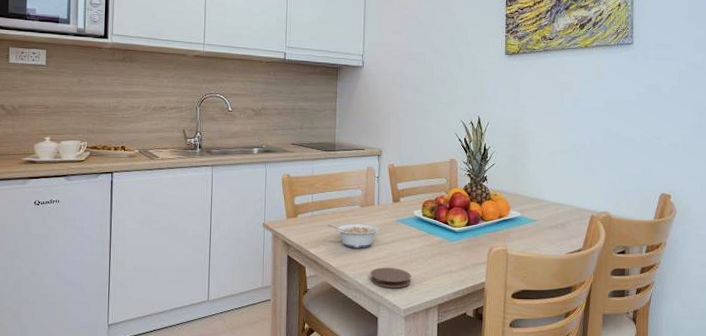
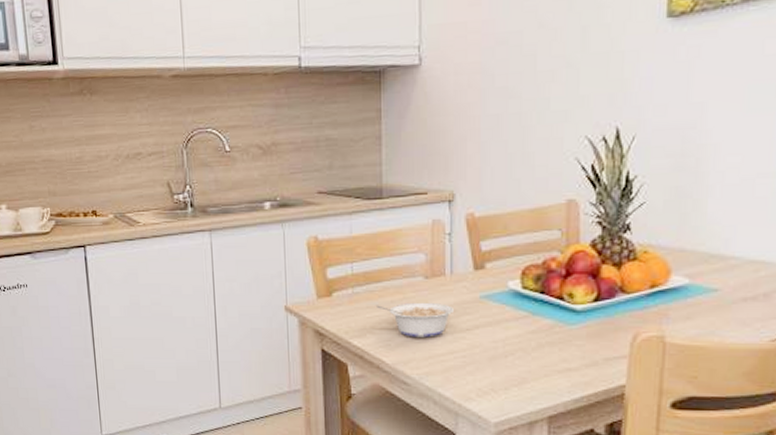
coaster: present [370,267,411,288] -> none [442,364,505,393]

